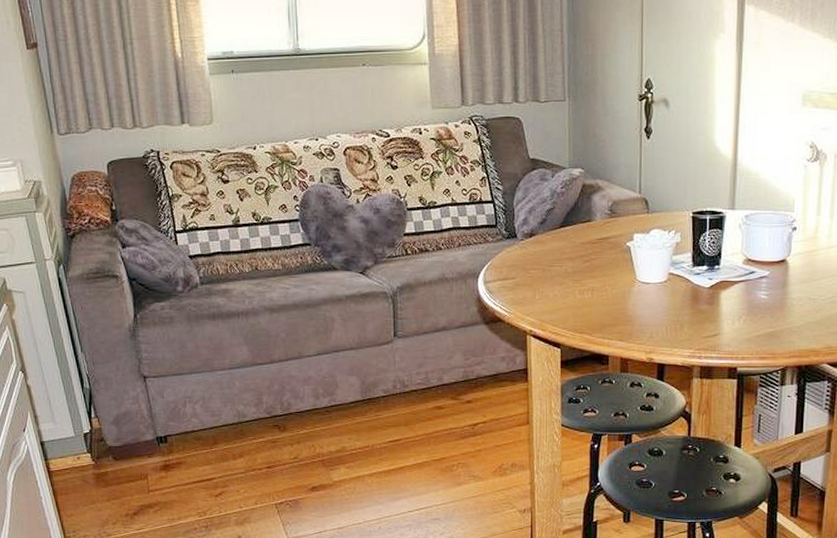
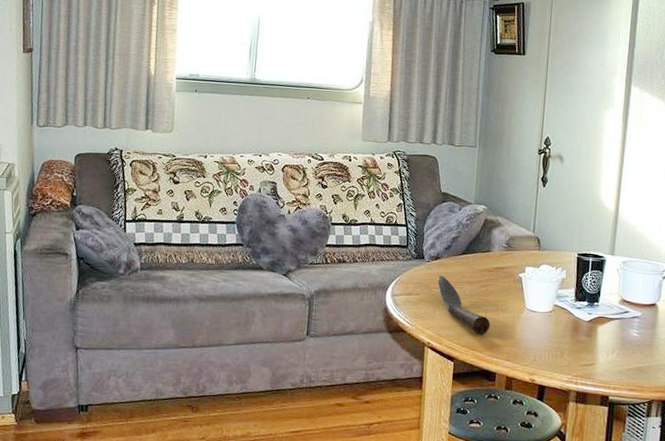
spoon: none [534,254,598,315] -> present [437,275,491,335]

